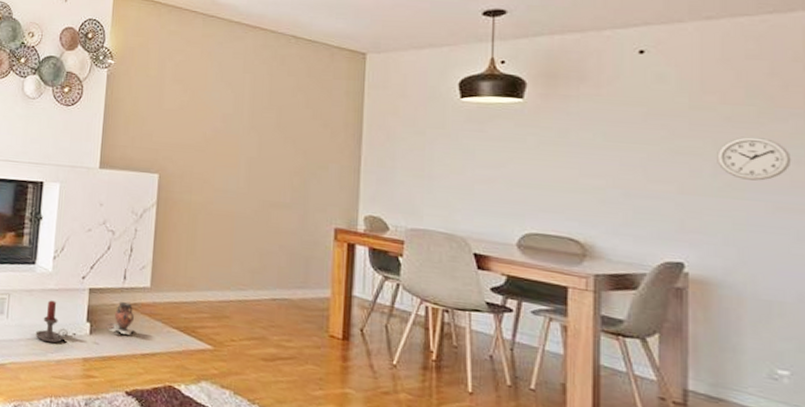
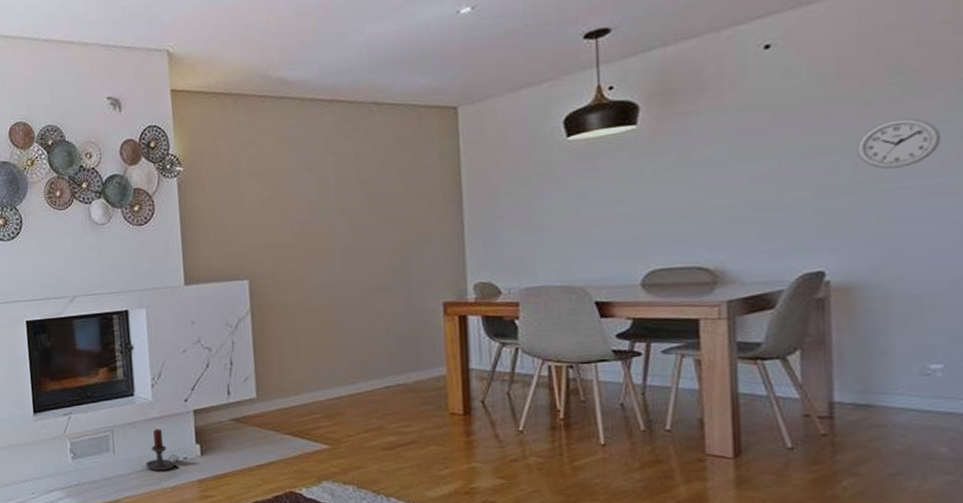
vase: present [108,302,134,335] -> none [218,417,246,450]

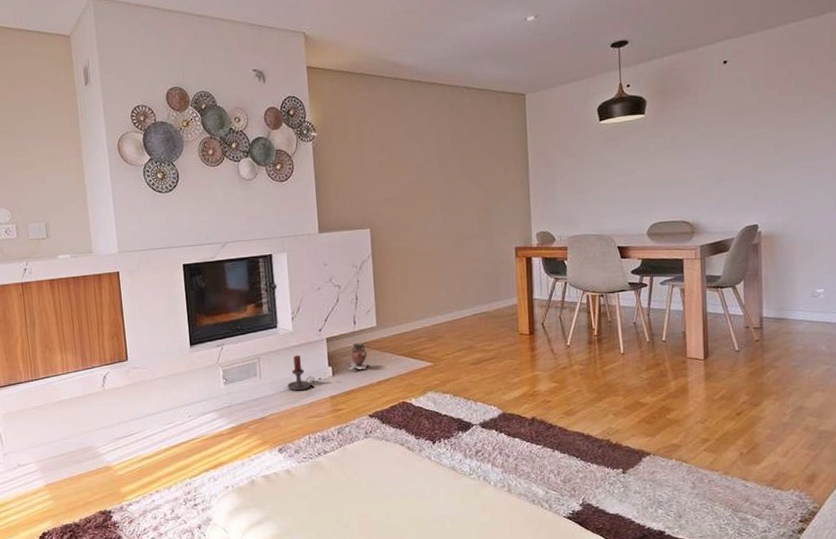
vase: none [218,417,246,450] -> present [346,343,369,370]
wall clock: present [857,118,942,169] -> none [777,118,824,153]

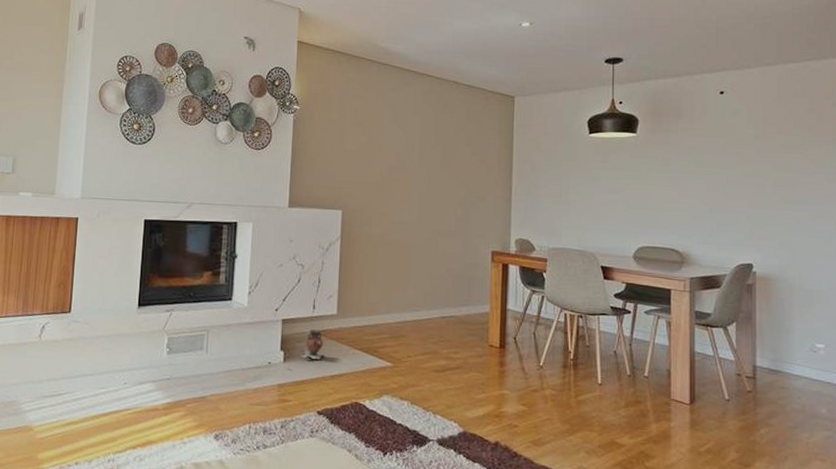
candle holder: present [287,355,314,391] -> none [234,333,264,373]

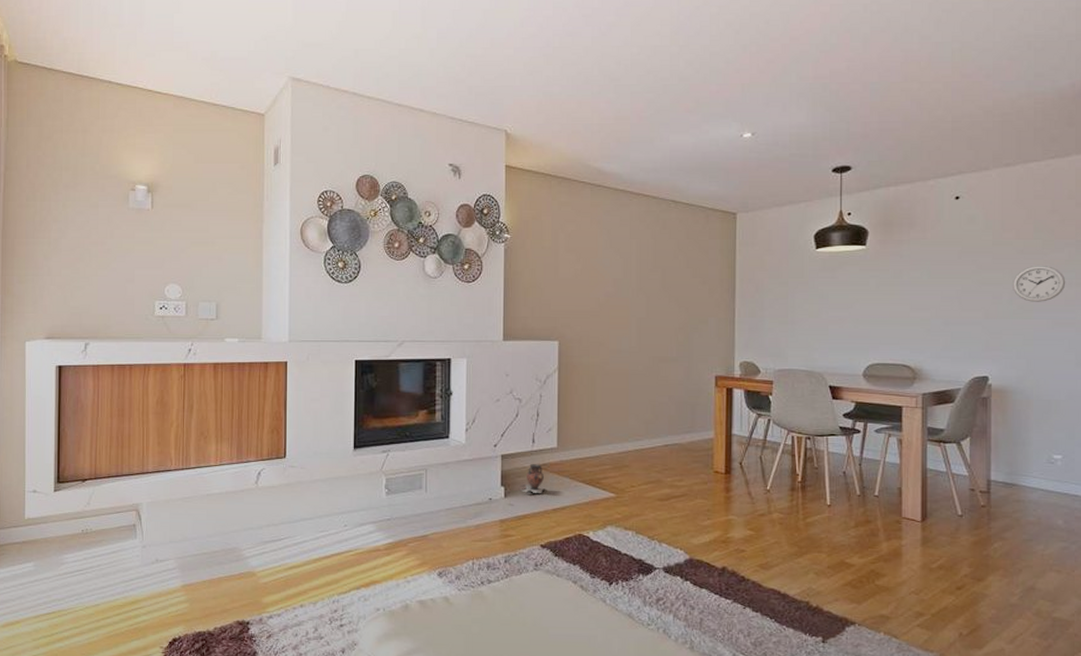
wall clock: none [775,159,825,195] -> present [1013,265,1066,302]

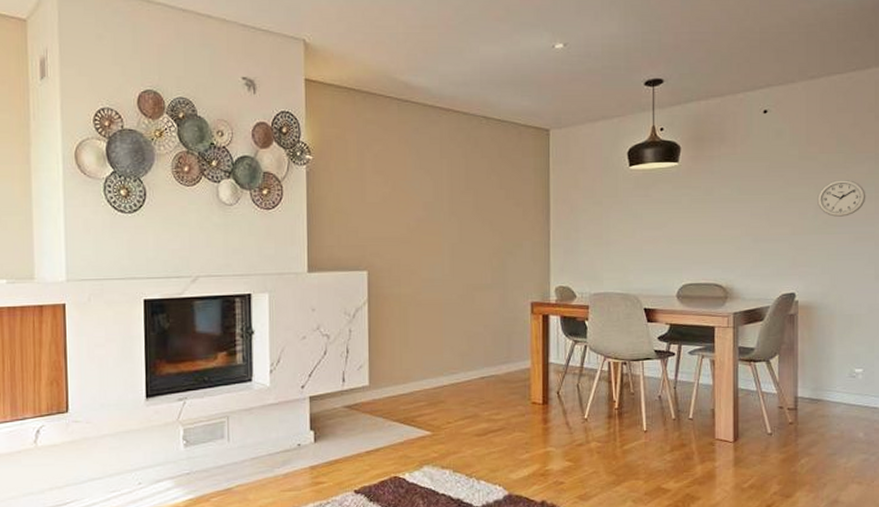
vase: present [521,464,545,493] -> none [331,404,357,436]

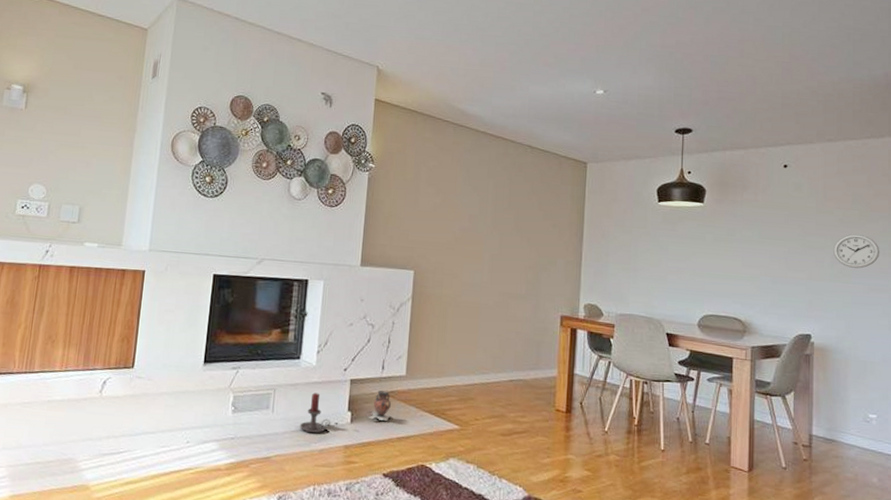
candle holder: none [260,415,292,458] -> present [300,393,330,434]
vase: none [331,404,357,436] -> present [367,390,391,421]

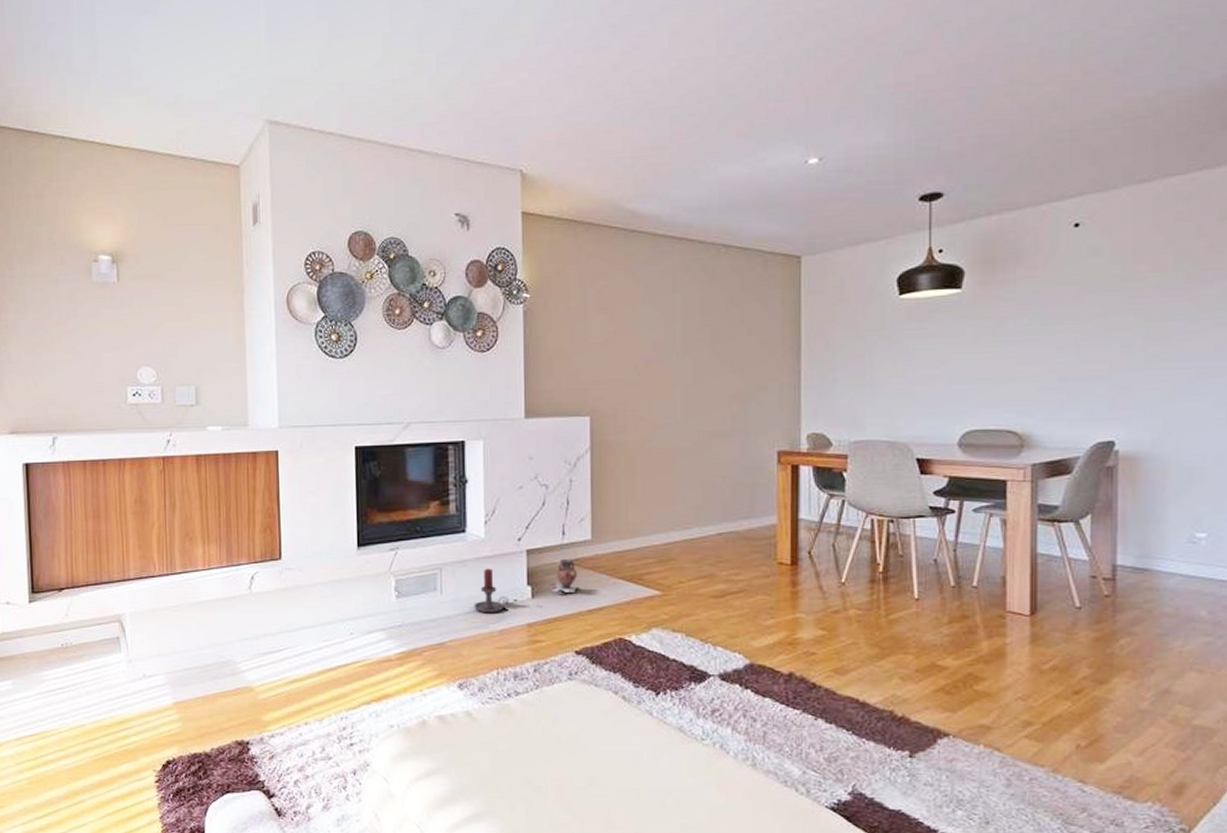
wall clock: present [833,233,880,269] -> none [1147,303,1215,349]

